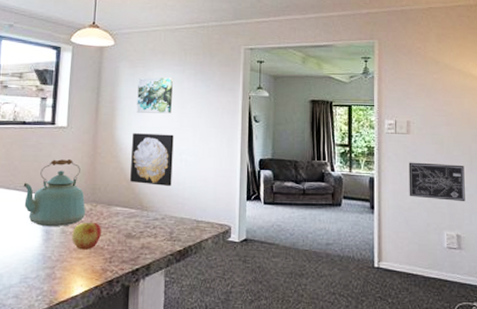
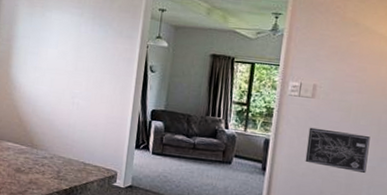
wall art: present [130,133,174,187] -> none [22,73,68,128]
wall art: present [136,77,173,114] -> none [32,18,71,57]

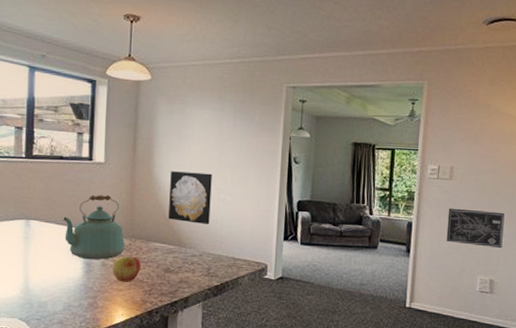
wall art: none [22,73,68,128] -> present [168,171,212,225]

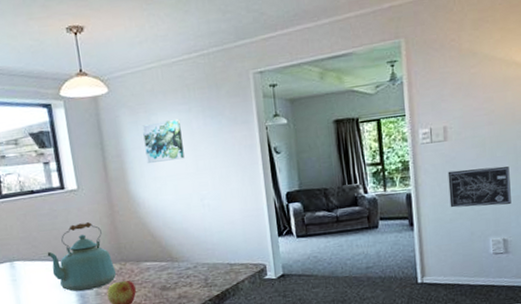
wall art: present [168,171,212,225] -> none [148,180,198,236]
wall art: none [174,115,212,153] -> present [142,118,185,163]

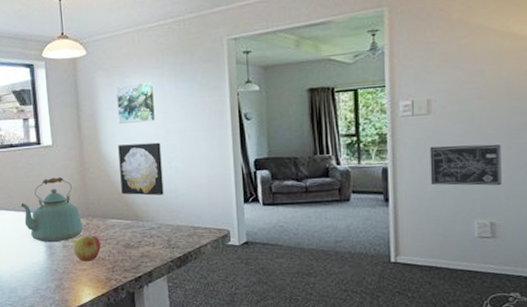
wall art: none [148,180,198,236] -> present [118,142,164,196]

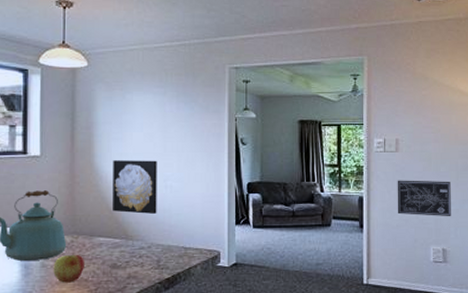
wall art: present [116,82,155,124] -> none [116,99,154,139]

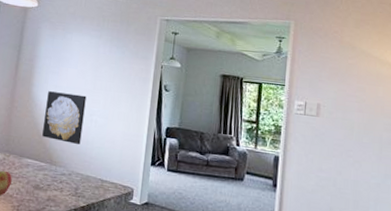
wall art: present [397,180,451,216] -> none [313,144,373,189]

